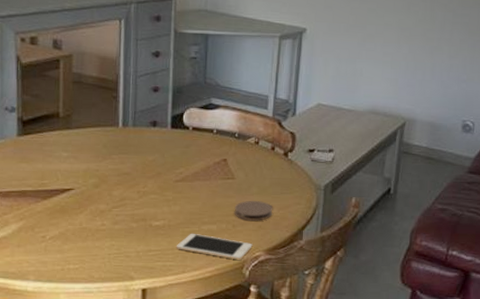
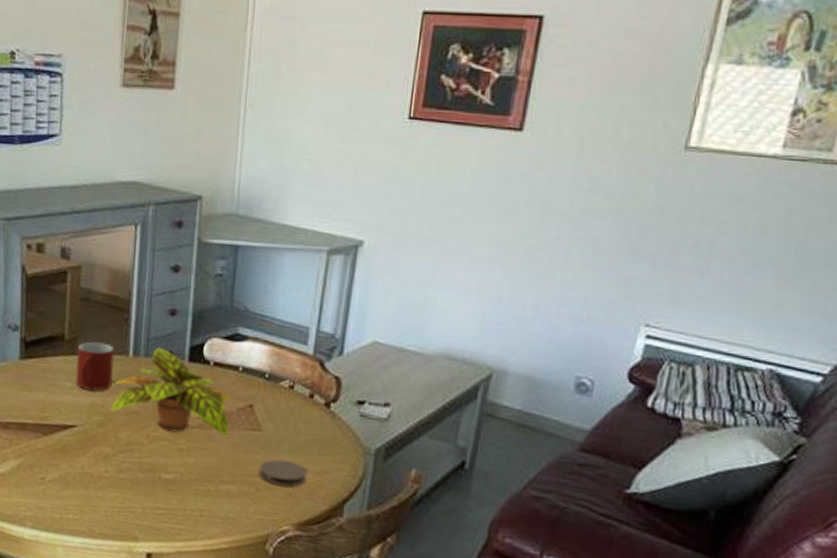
mug: none [71,117,106,159] -> present [75,342,115,391]
plant: none [103,118,211,188] -> present [109,347,235,439]
cell phone: present [176,234,253,260] -> none [187,493,280,533]

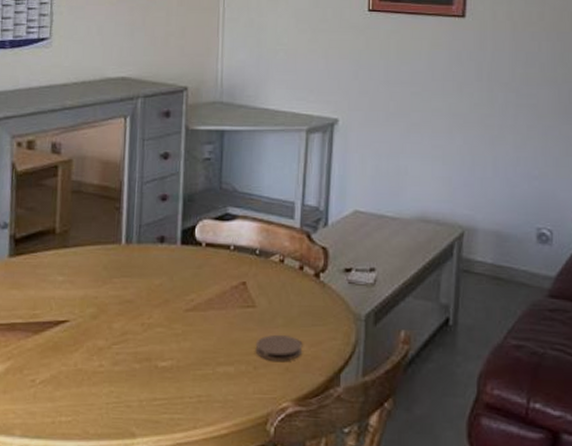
mug: present [75,342,115,391] -> none [67,233,107,283]
plant: present [109,347,235,439] -> none [103,233,228,319]

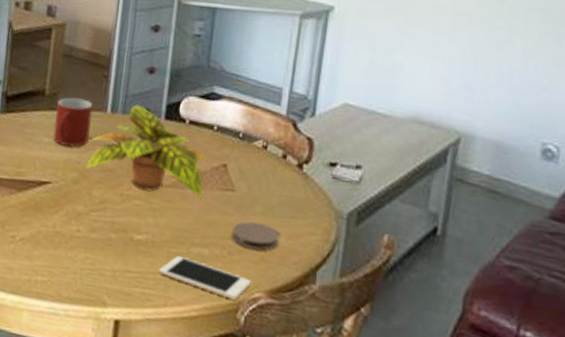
mug: none [67,233,107,283] -> present [53,97,93,147]
plant: none [103,233,228,319] -> present [85,104,209,199]
cell phone: none [185,378,278,413] -> present [158,256,252,300]

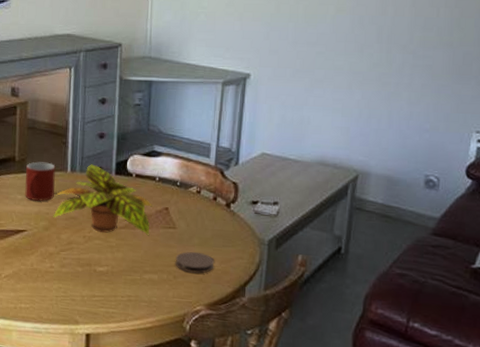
cell phone: present [158,256,252,300] -> none [118,282,193,313]

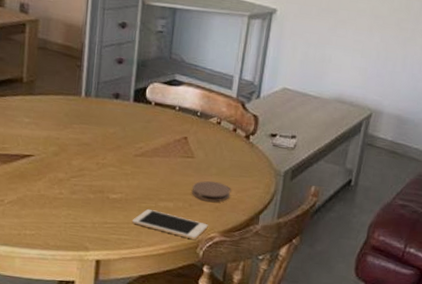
mug: present [25,161,56,202] -> none [33,84,68,126]
plant: present [53,164,154,236] -> none [64,90,172,165]
cell phone: none [118,282,193,313] -> present [131,209,208,240]

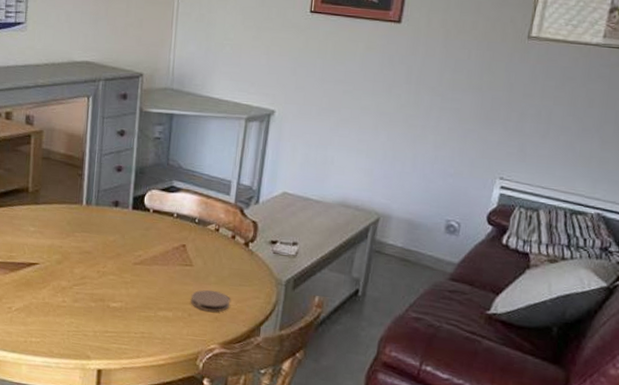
cell phone: present [131,209,208,240] -> none [131,319,208,351]

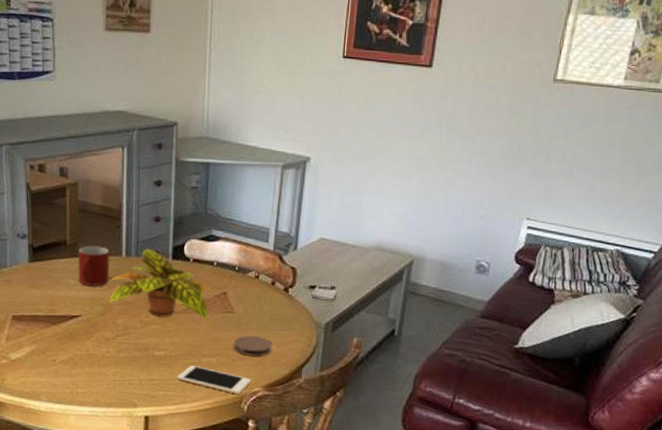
mug: none [38,193,71,234] -> present [78,245,110,287]
plant: none [66,198,171,273] -> present [108,248,212,321]
cell phone: none [131,319,208,351] -> present [176,366,251,394]

